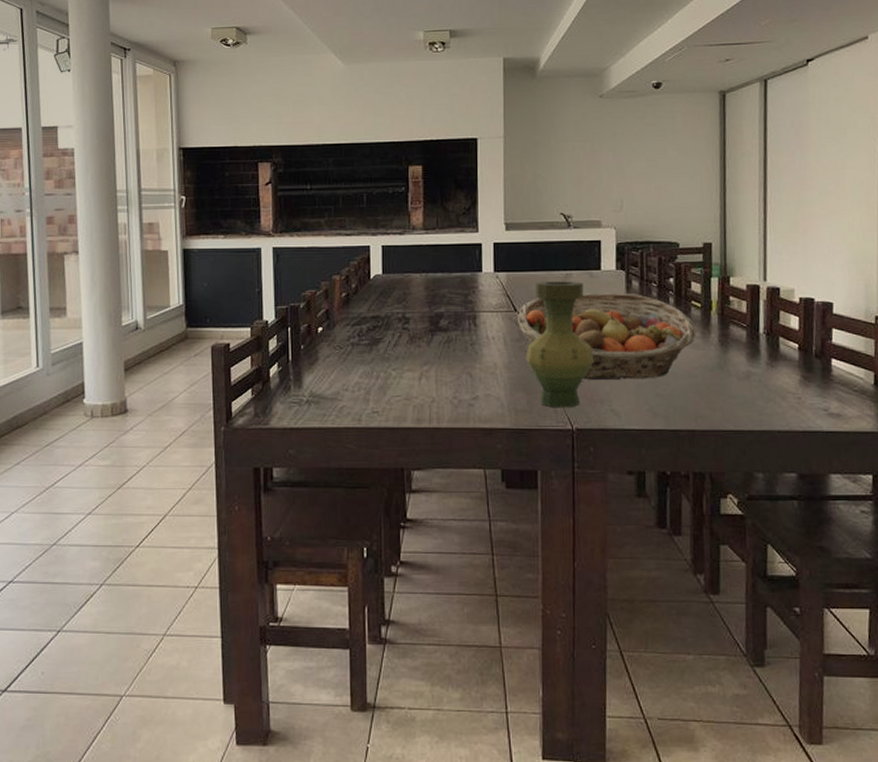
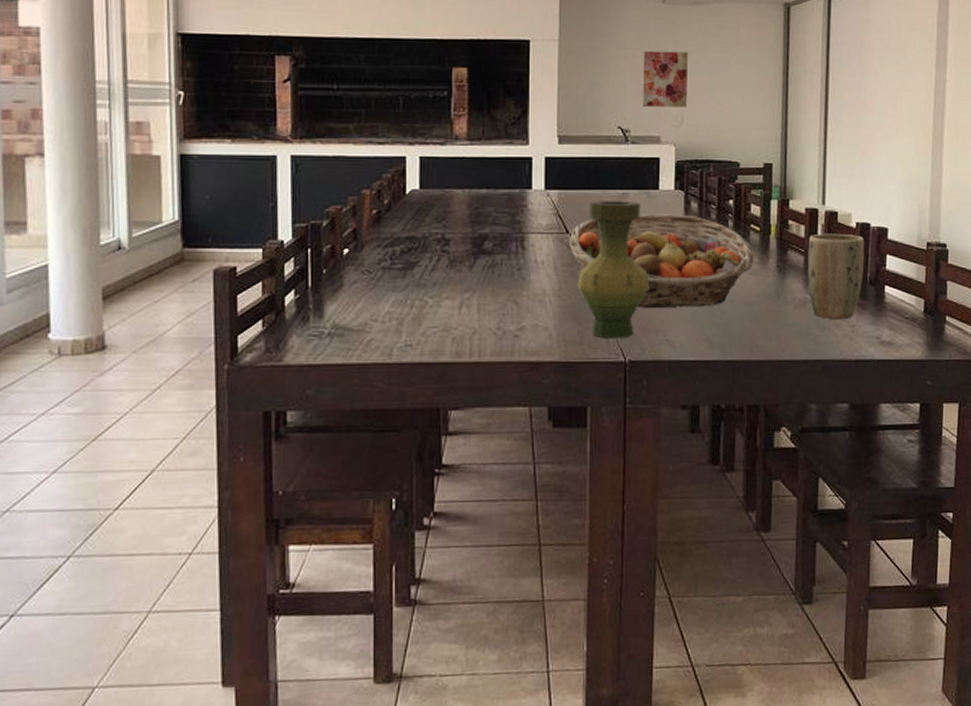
wall art: none [583,142,627,194] -> present [642,50,689,107]
plant pot: none [750,308,810,392] -> present [807,233,865,320]

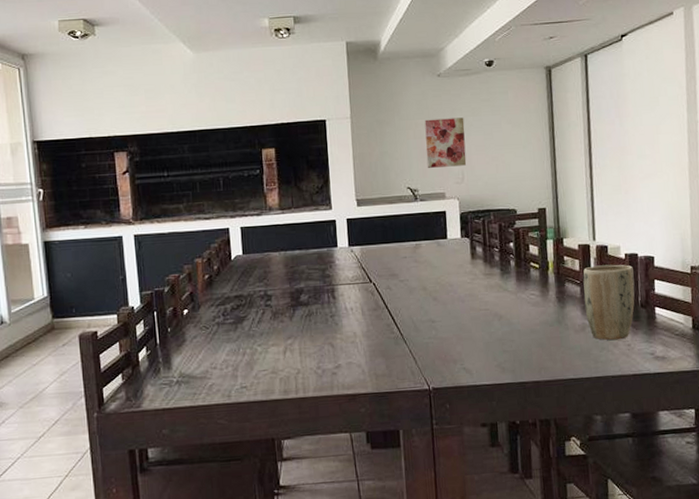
fruit basket: present [570,214,755,308] -> none [373,259,537,342]
vase: present [577,200,649,339] -> none [382,250,446,371]

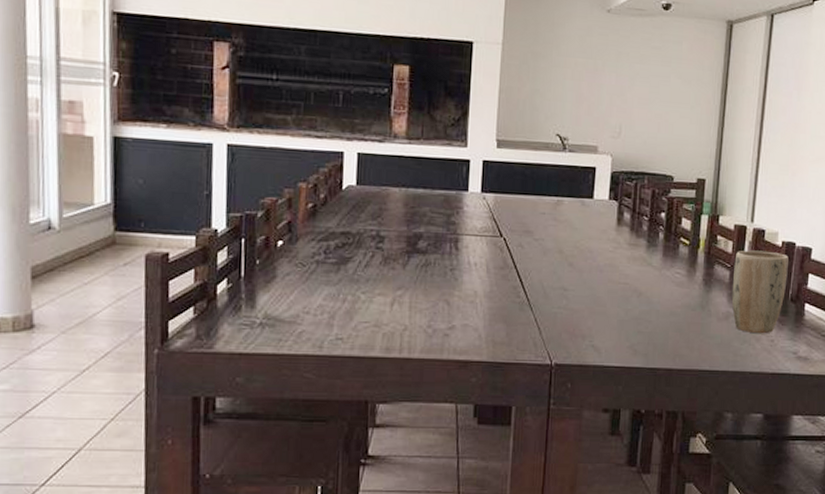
wall art: present [424,117,467,168] -> none [582,59,630,119]

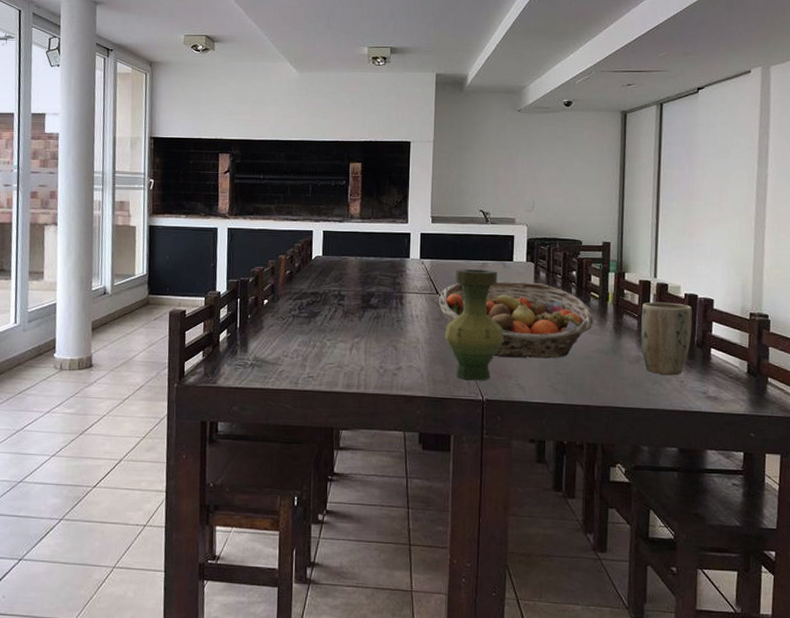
fruit basket: none [503,222,683,316] -> present [439,281,594,359]
vase: none [508,206,579,342] -> present [444,268,504,381]

